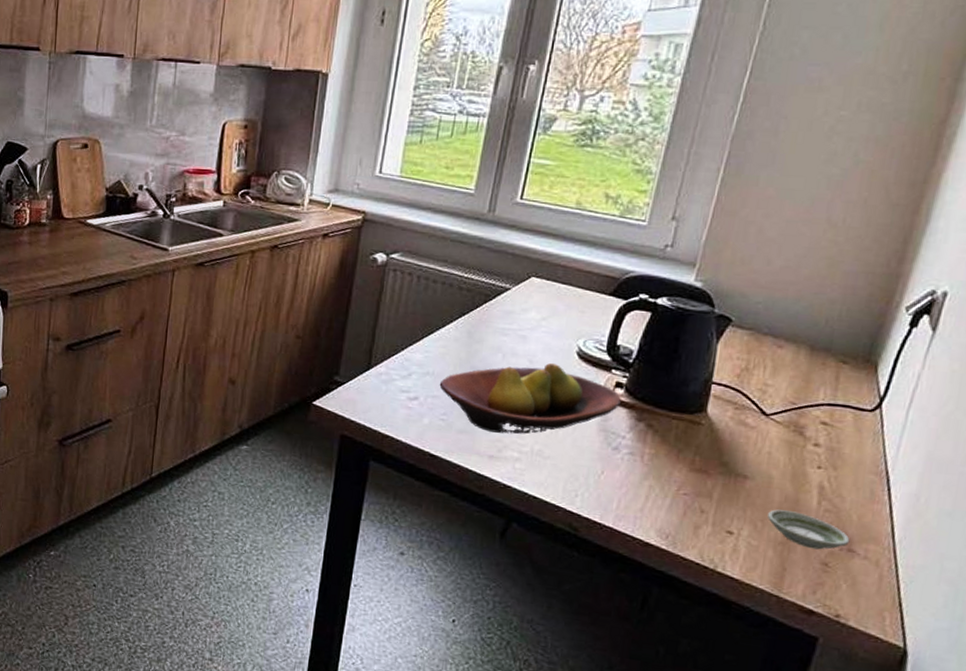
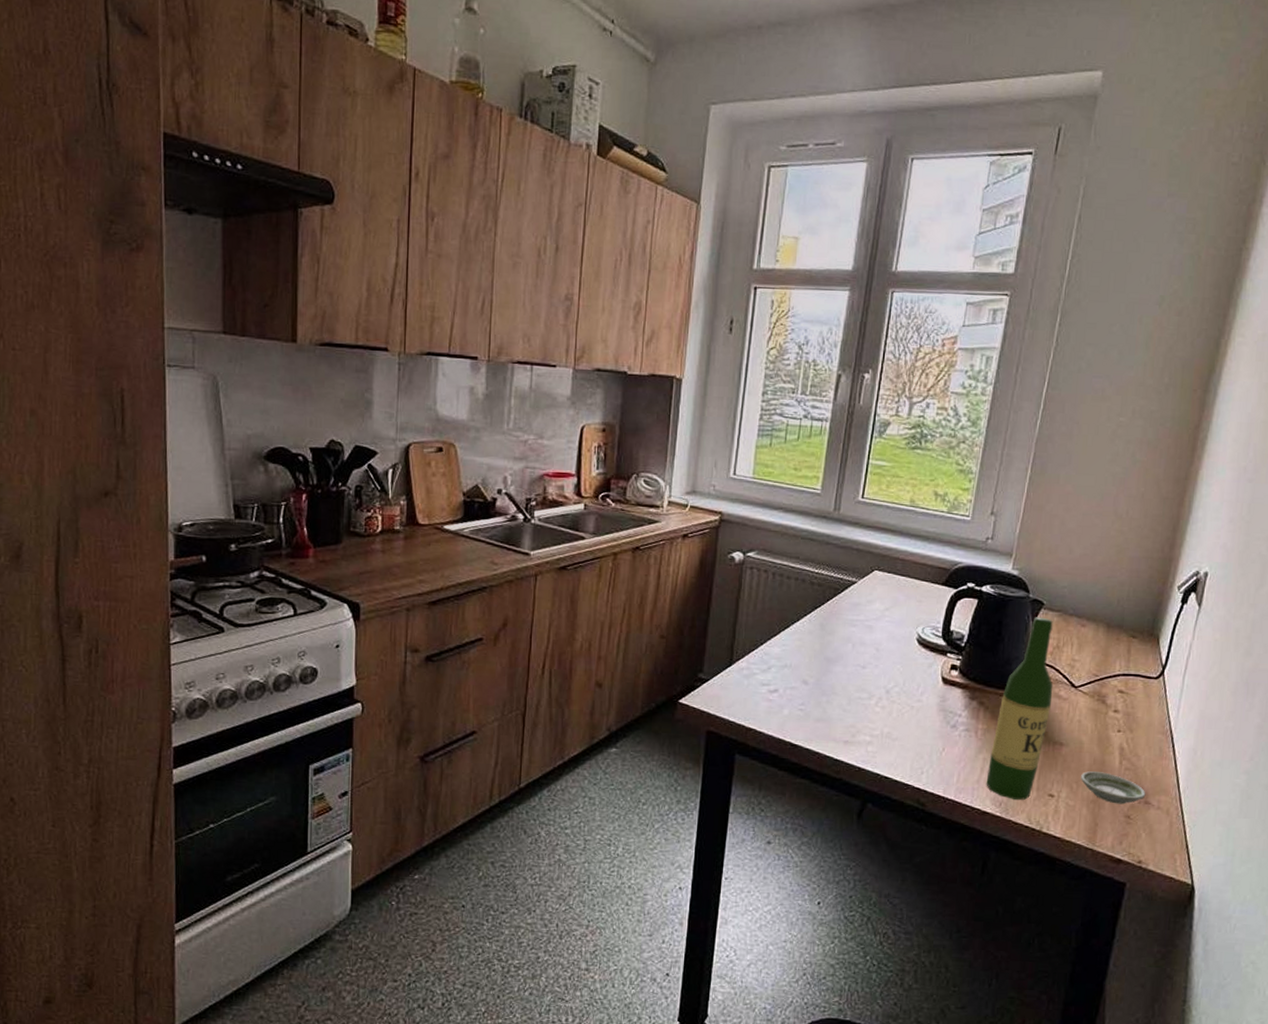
fruit bowl: present [439,362,621,434] -> none [796,650,956,719]
wine bottle: none [651,334,743,535] -> present [986,617,1053,800]

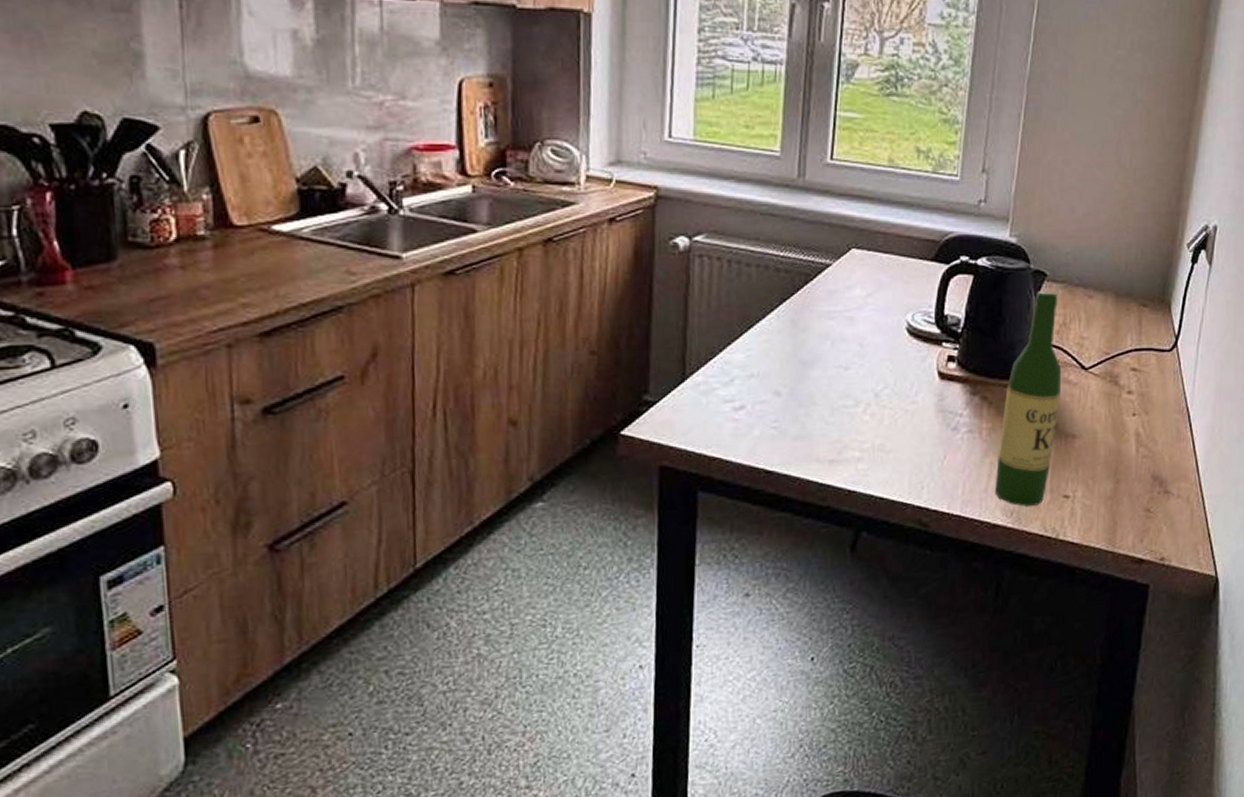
saucer: present [1081,771,1146,804] -> none [1097,463,1165,498]

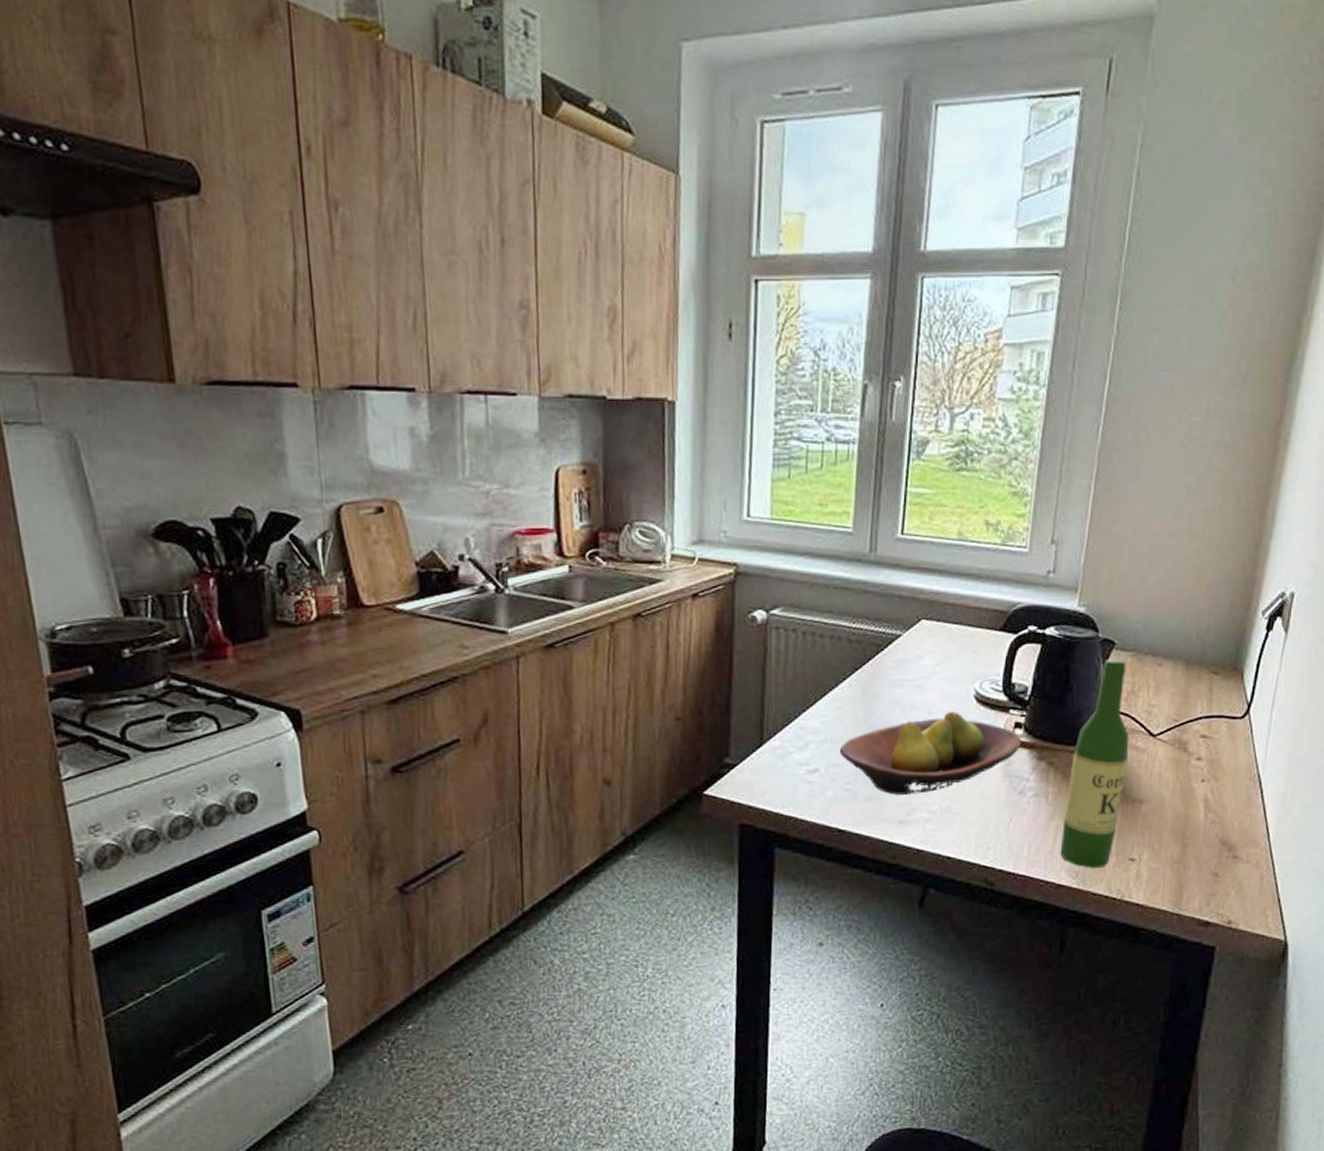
fruit bowl: none [766,343,954,433] -> present [839,710,1021,795]

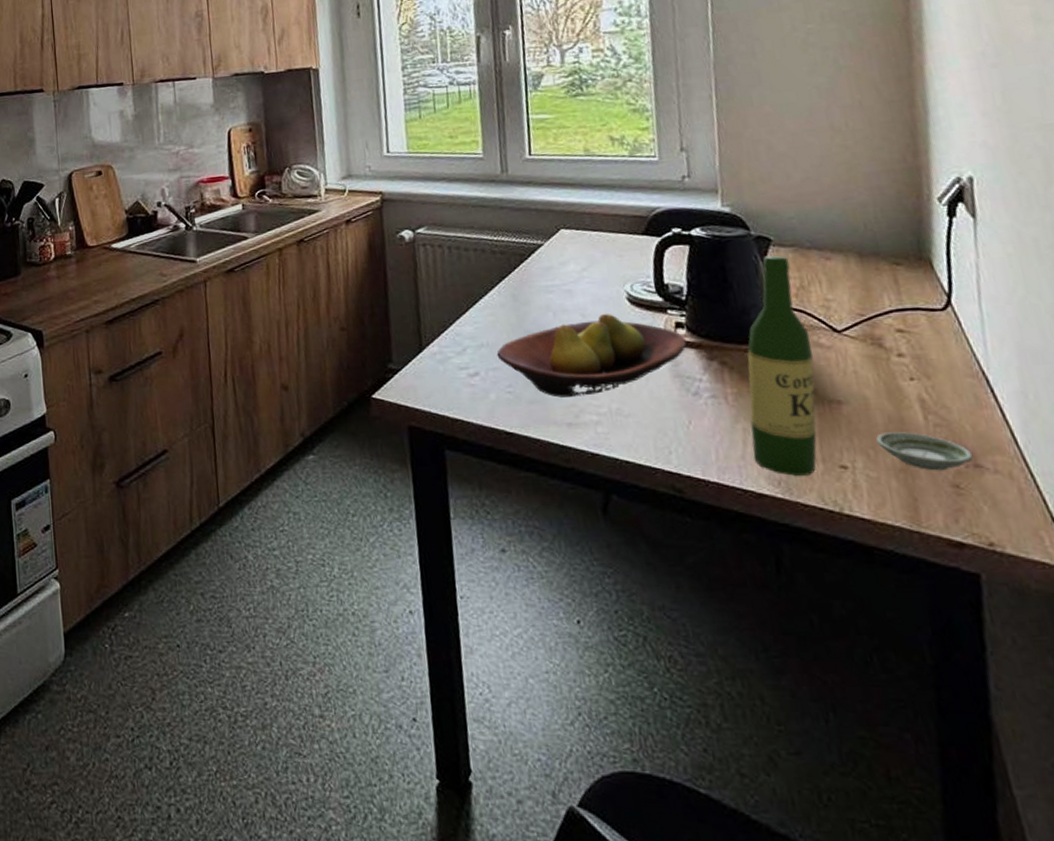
saucer: none [1163,828,1234,862] -> present [876,432,974,471]

